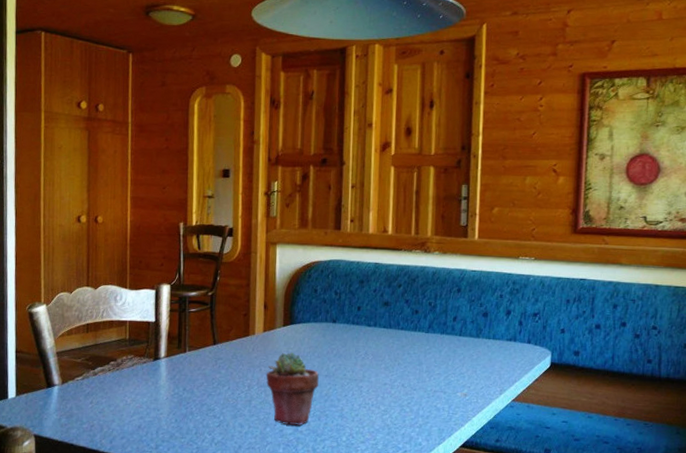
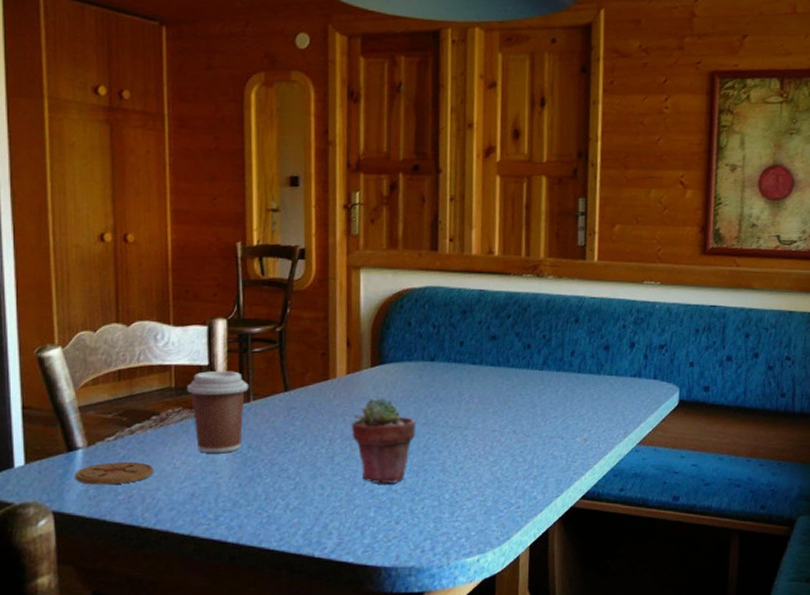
coaster: none [52,397,110,416] -> present [75,461,153,485]
coffee cup: none [138,326,186,394] -> present [187,370,249,454]

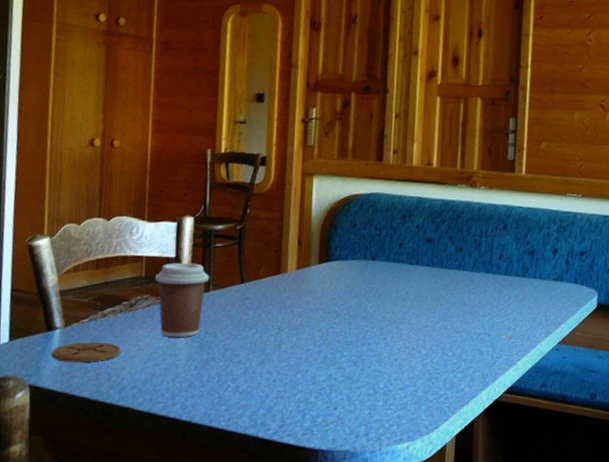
potted succulent: present [352,397,416,483] -> none [298,291,356,372]

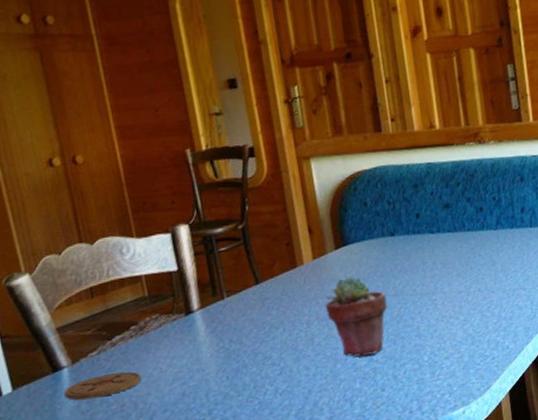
coffee cup: present [155,262,210,338] -> none [160,272,223,354]
potted succulent: none [298,291,356,372] -> present [326,276,387,357]

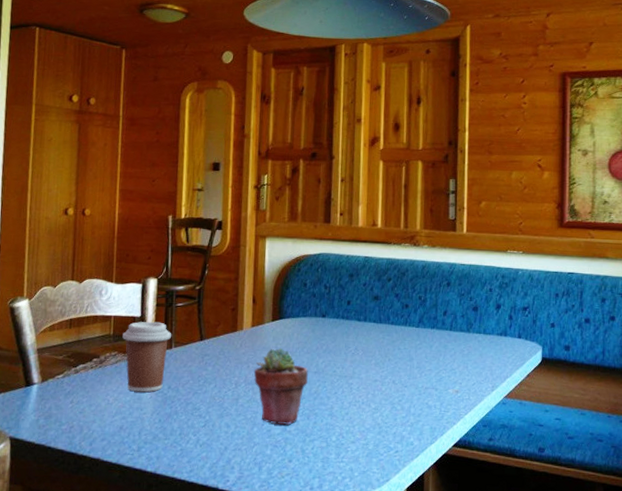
coaster: present [64,371,141,400] -> none [29,396,91,416]
coffee cup: none [160,272,223,354] -> present [122,321,172,393]

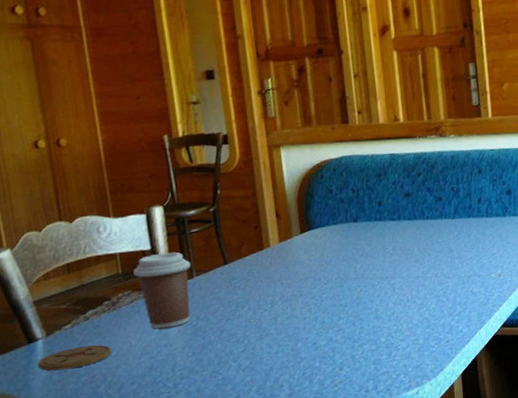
coaster: none [29,396,91,416] -> present [38,345,112,371]
potted succulent: present [254,347,308,425] -> none [289,259,348,337]

